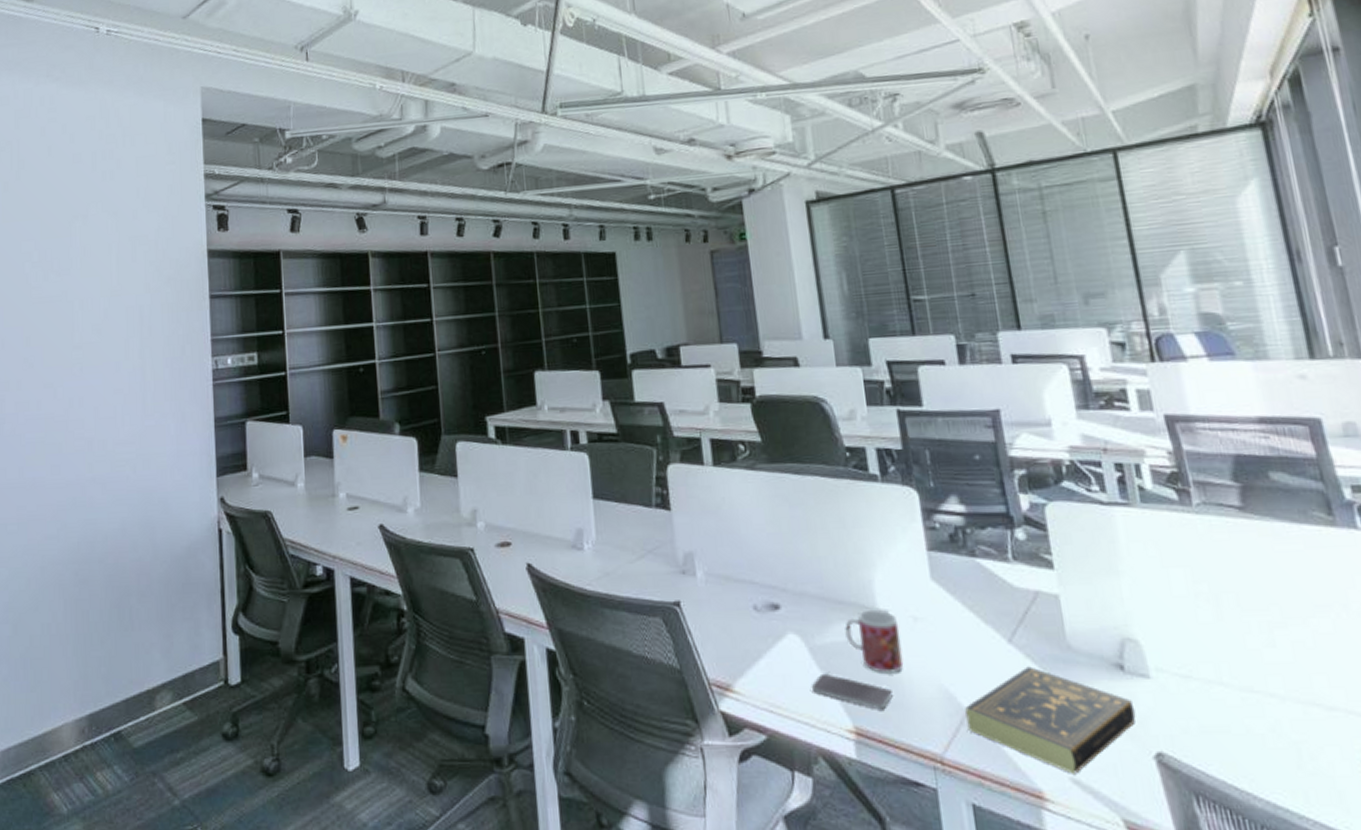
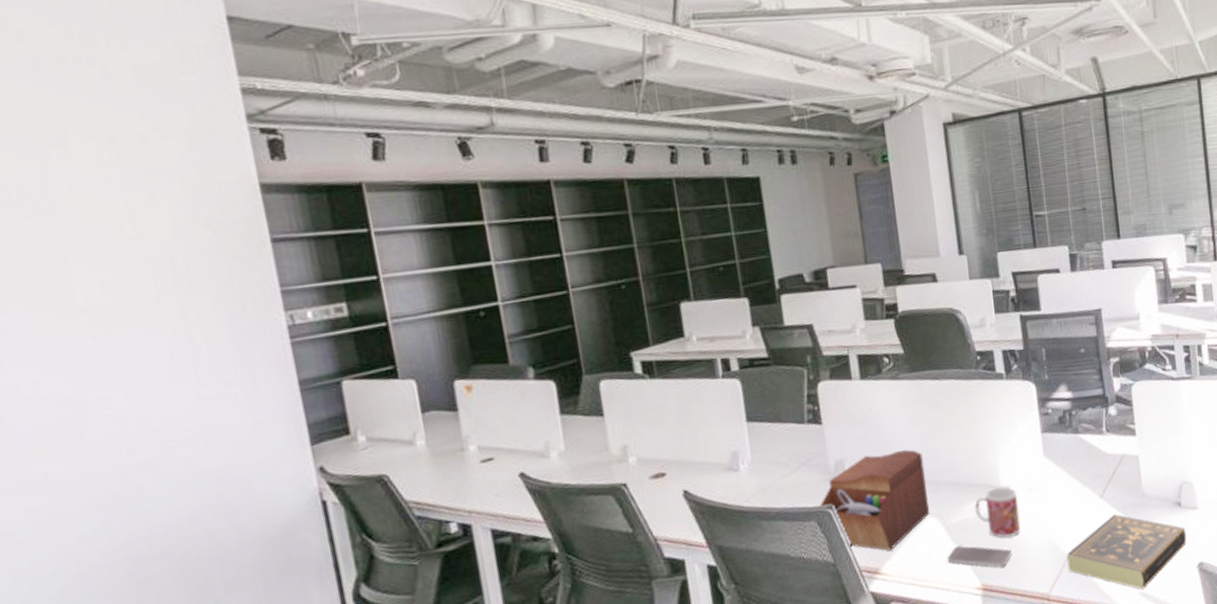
sewing box: none [664,550,791,665] -> present [818,449,930,551]

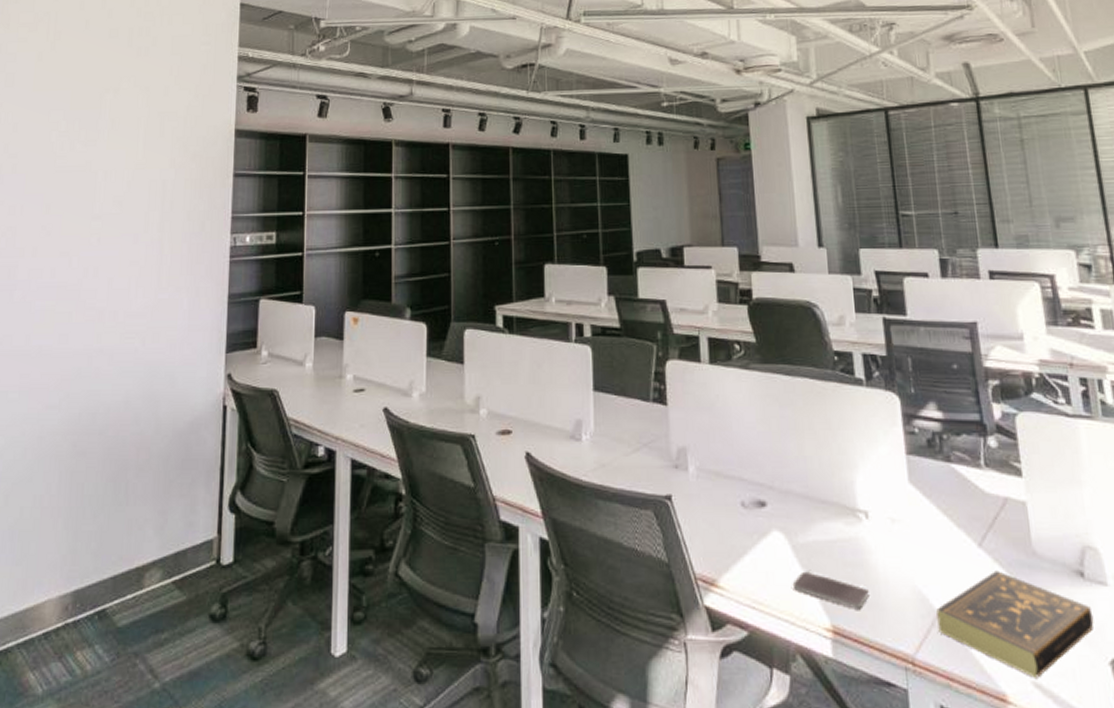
sewing box: present [818,449,930,551] -> none [656,447,776,561]
mug: present [974,486,1021,538] -> none [826,510,881,573]

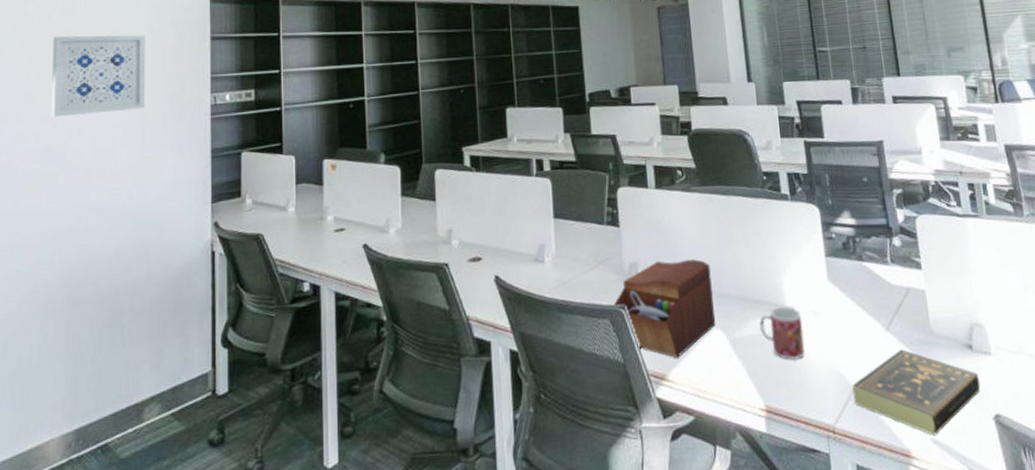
wall art: none [68,166,167,253] -> present [52,35,146,118]
sewing box: none [656,447,776,561] -> present [612,259,716,358]
smartphone: present [792,571,869,609] -> none [731,361,796,391]
mug: none [826,510,881,573] -> present [759,306,806,360]

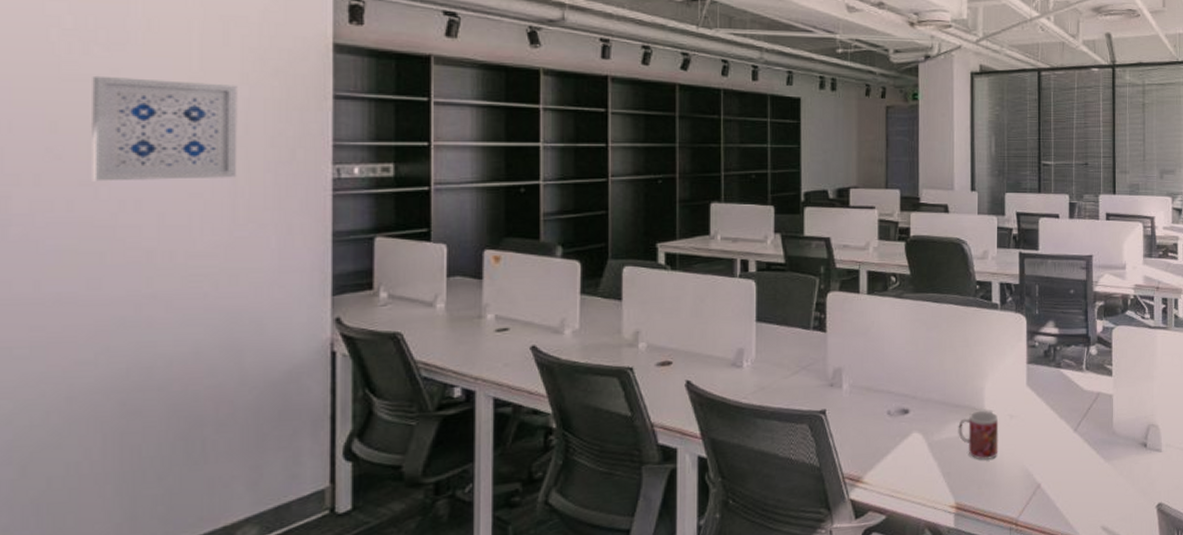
sewing box: present [612,259,716,358] -> none [812,365,916,461]
book: present [852,349,981,436] -> none [1038,448,1149,524]

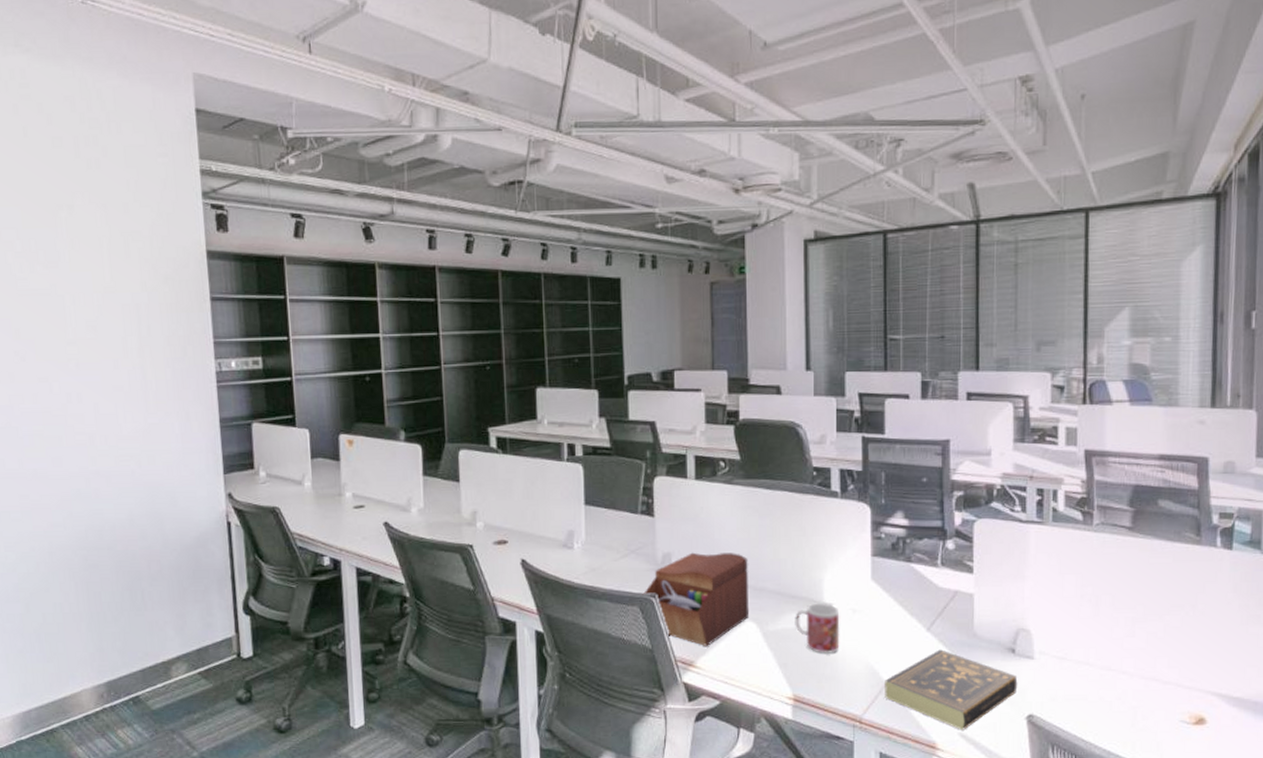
wall art: present [92,75,237,182] -> none [38,290,145,378]
sewing box: none [812,365,916,461] -> present [642,552,750,646]
book: none [1038,448,1149,524] -> present [884,649,1018,730]

